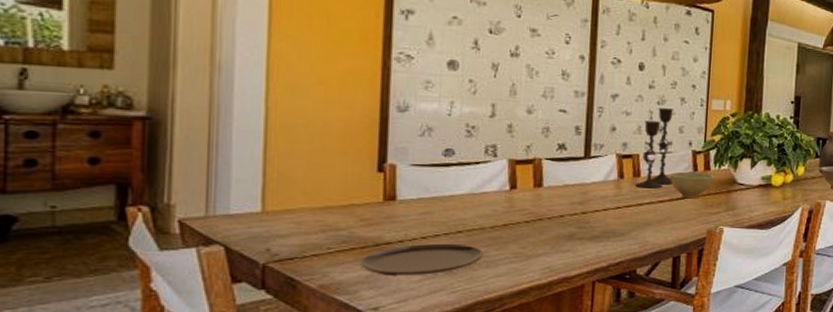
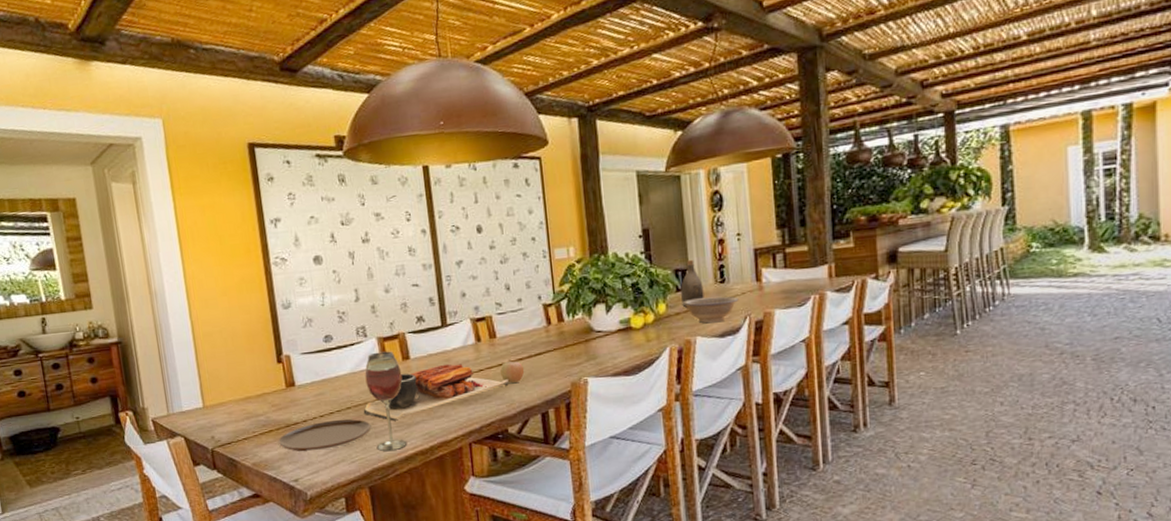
food platter: none [477,197,645,251] -> present [363,364,509,421]
wineglass: none [485,175,531,282] -> present [364,351,408,451]
candlestick: present [635,108,674,189] -> none [491,265,528,349]
fruit: none [639,199,664,224] -> present [500,358,525,383]
bowl: present [669,171,714,199] -> none [523,324,569,354]

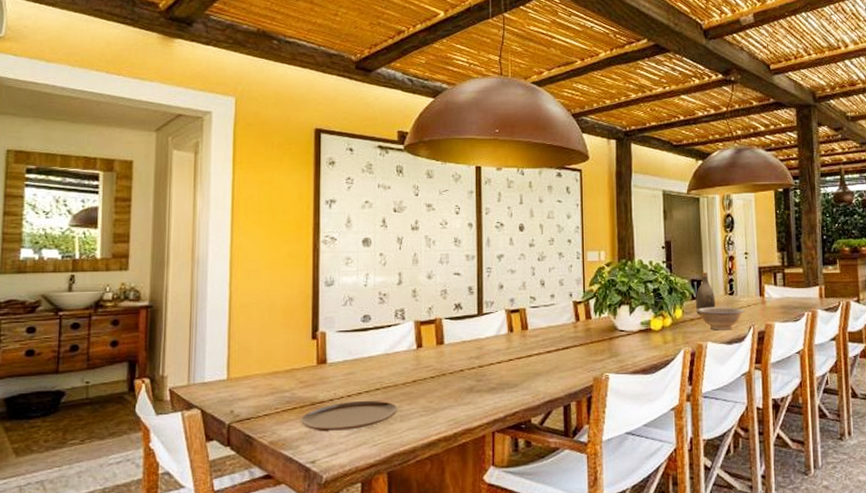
food platter: present [363,364,509,421] -> none [392,351,536,405]
wineglass: present [364,351,408,451] -> none [398,335,434,435]
fruit: present [500,358,525,383] -> none [529,350,552,374]

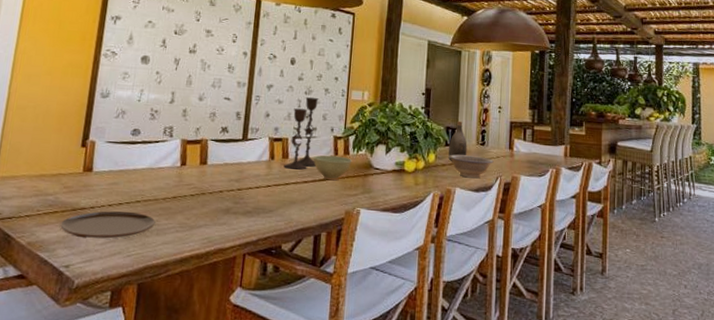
candlestick: none [524,264,557,340] -> present [284,97,319,170]
bowl: none [553,321,595,348] -> present [313,155,352,181]

